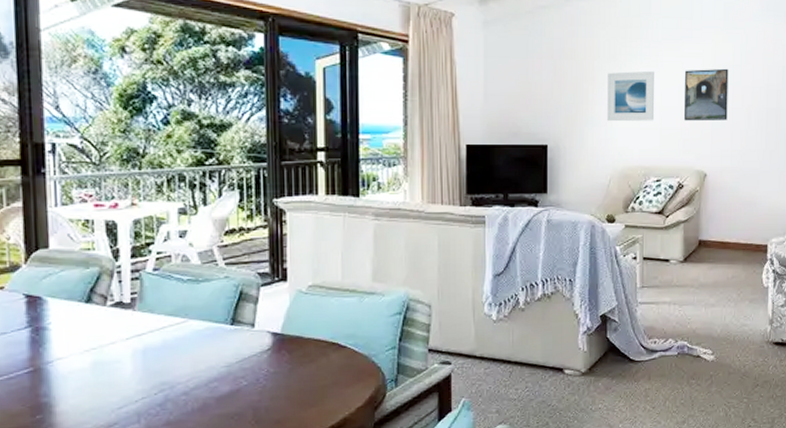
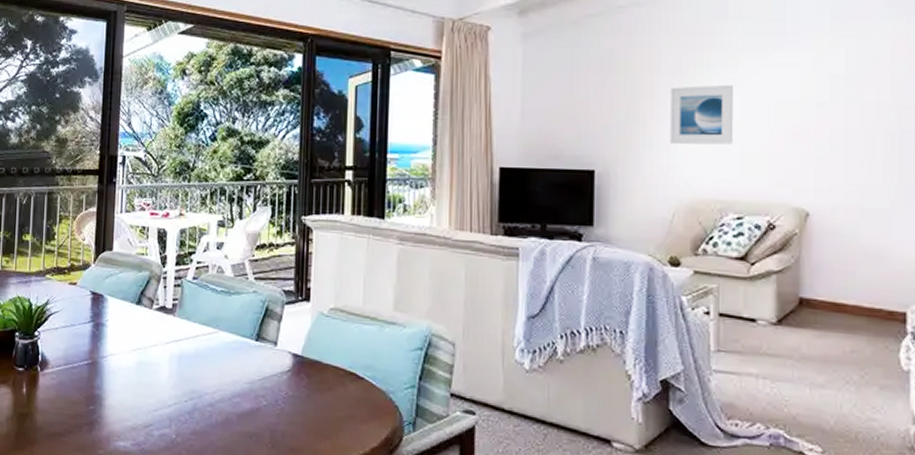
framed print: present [684,68,729,121] -> none [776,80,840,146]

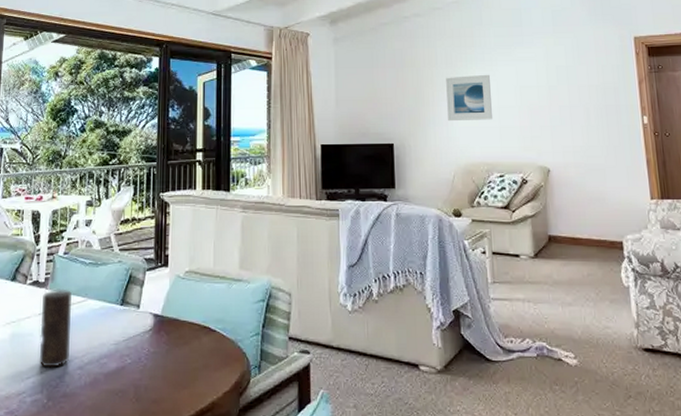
candle: none [166,317,201,402] -> present [39,290,72,368]

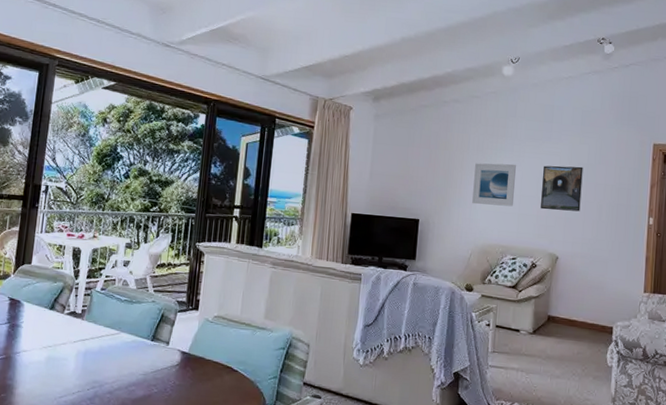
candle: present [39,290,72,368] -> none [72,321,106,391]
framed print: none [519,69,566,120] -> present [541,165,583,212]

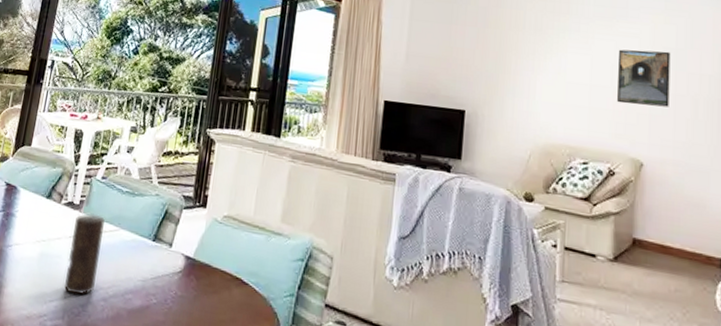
candle: none [72,321,106,391] -> present [64,213,105,296]
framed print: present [472,163,516,207] -> none [530,44,584,99]

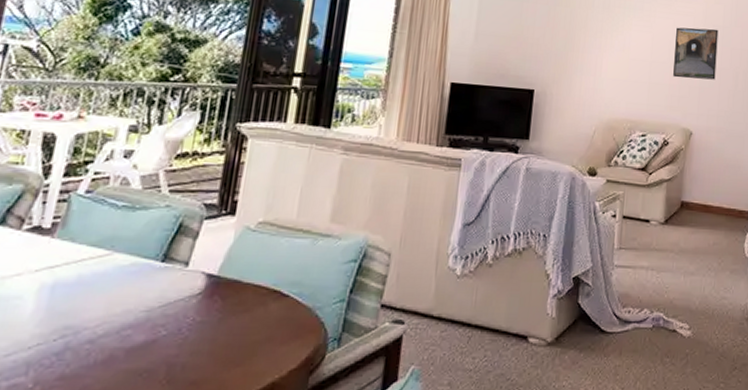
candle: present [64,213,105,296] -> none [27,239,91,341]

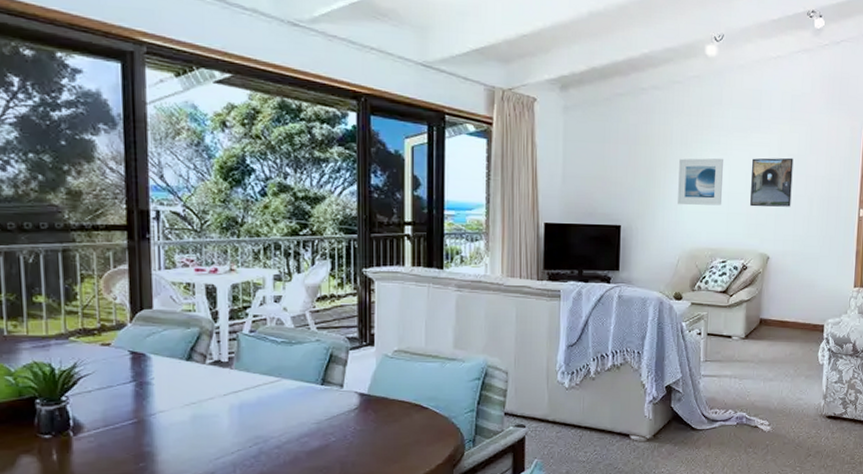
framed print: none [597,22,646,74] -> present [678,158,723,206]

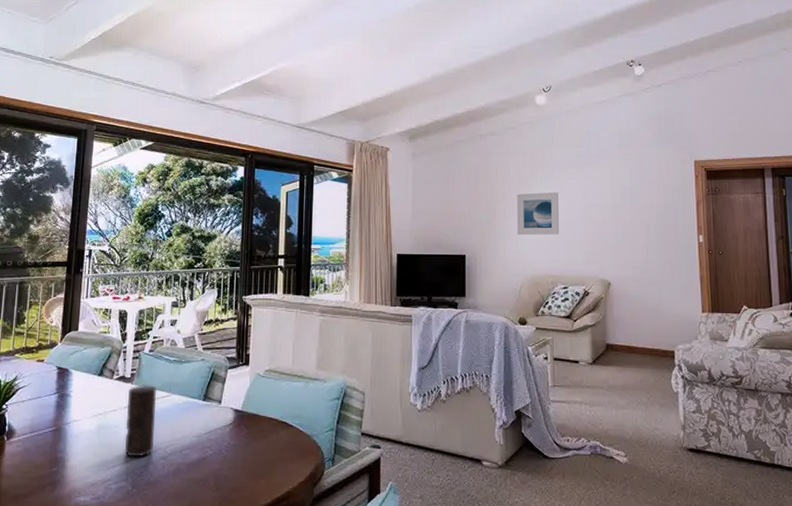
candle: none [227,370,264,448] -> present [124,385,156,458]
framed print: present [750,157,794,207] -> none [586,189,628,236]

